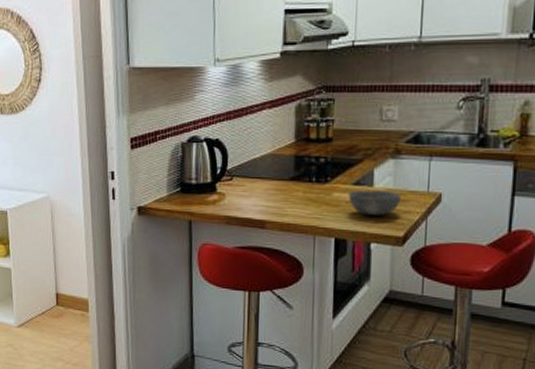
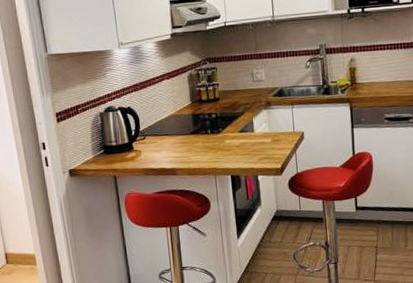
bowl: present [348,190,402,216] -> none [237,134,276,155]

